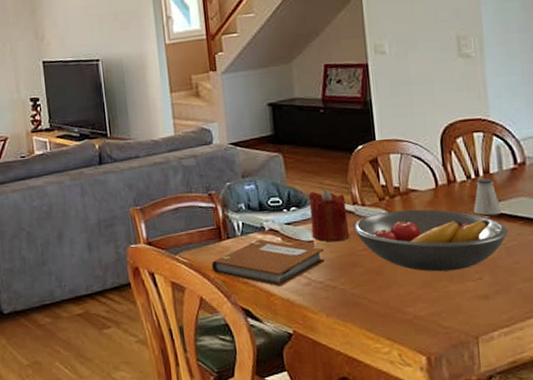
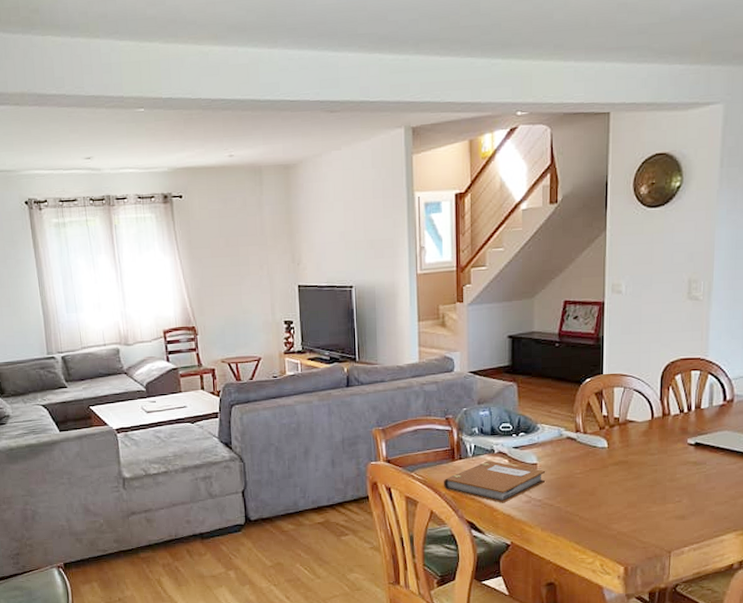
candle: present [308,188,350,242] -> none [536,417,570,465]
fruit bowl: present [353,209,509,272] -> none [574,438,710,494]
saltshaker: present [473,179,503,216] -> none [681,413,707,446]

